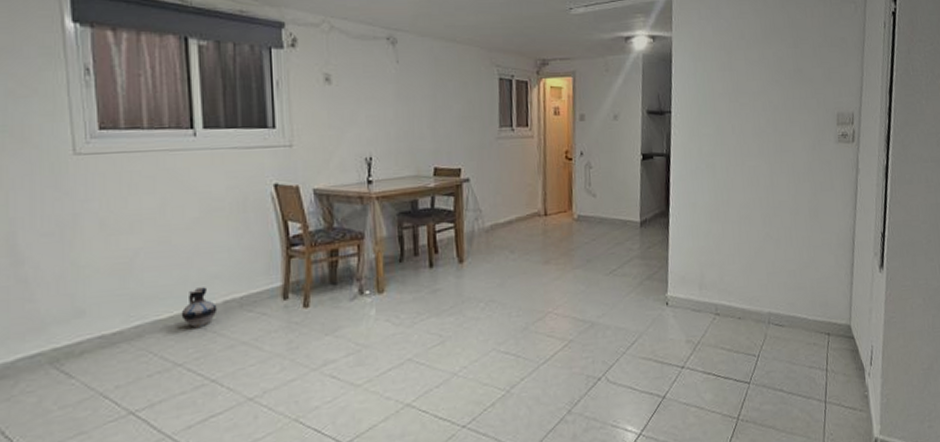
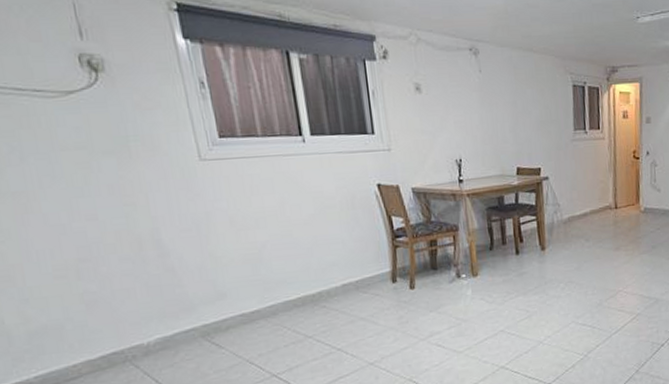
ceramic jug: present [181,287,218,329] -> none [307,273,338,308]

